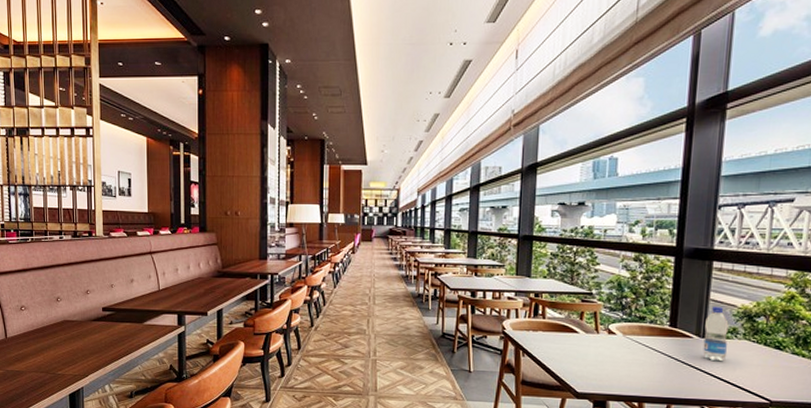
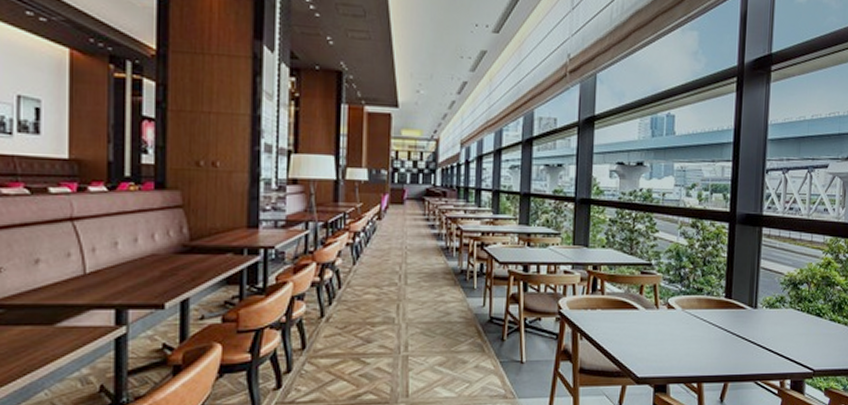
bottle: present [703,305,729,362] -> none [755,274,777,333]

